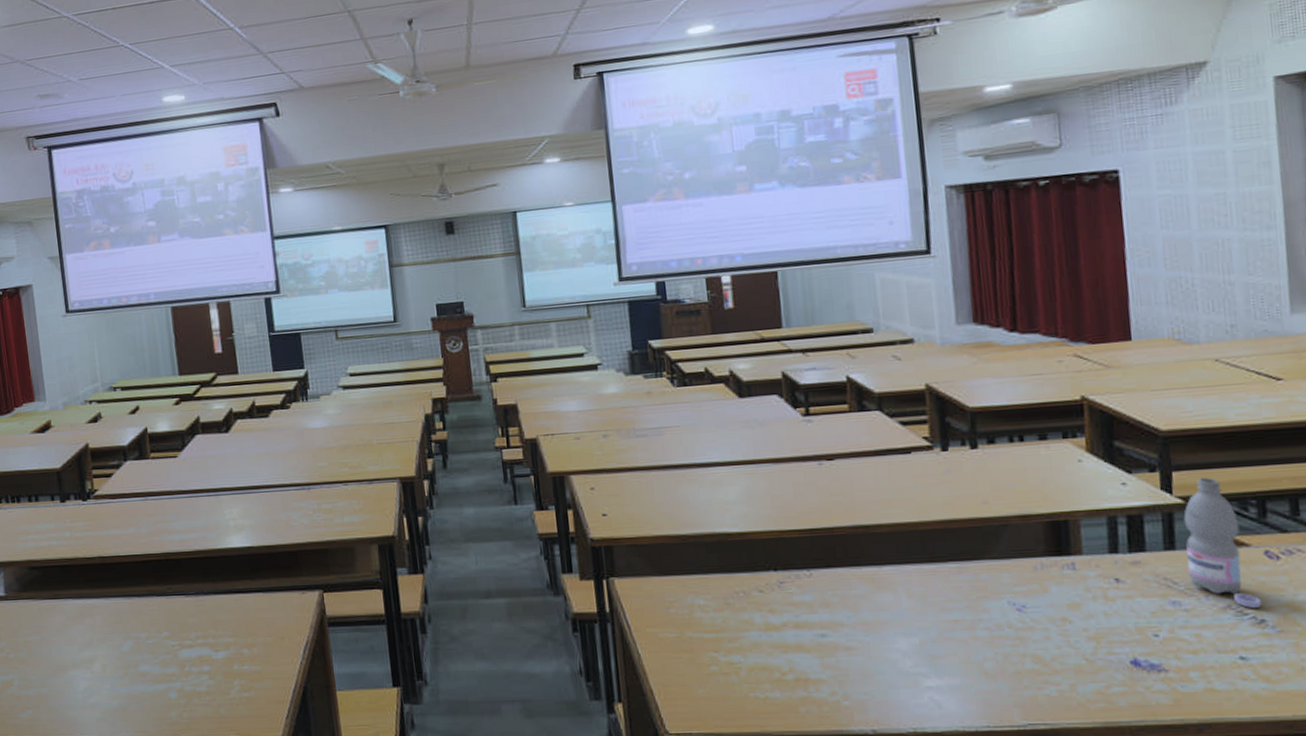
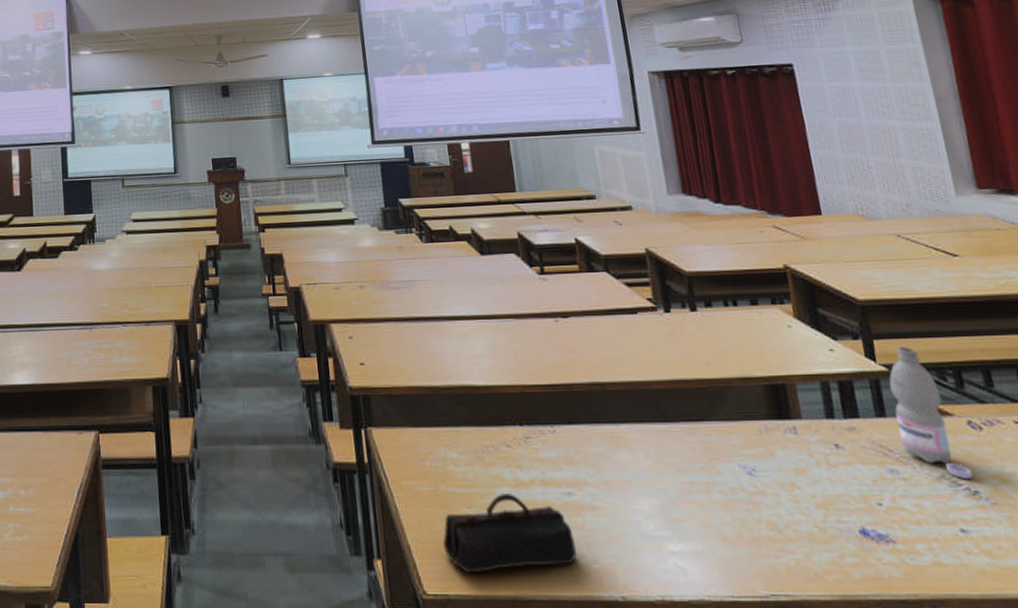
pencil case: none [687,636,829,713] -> present [442,492,578,574]

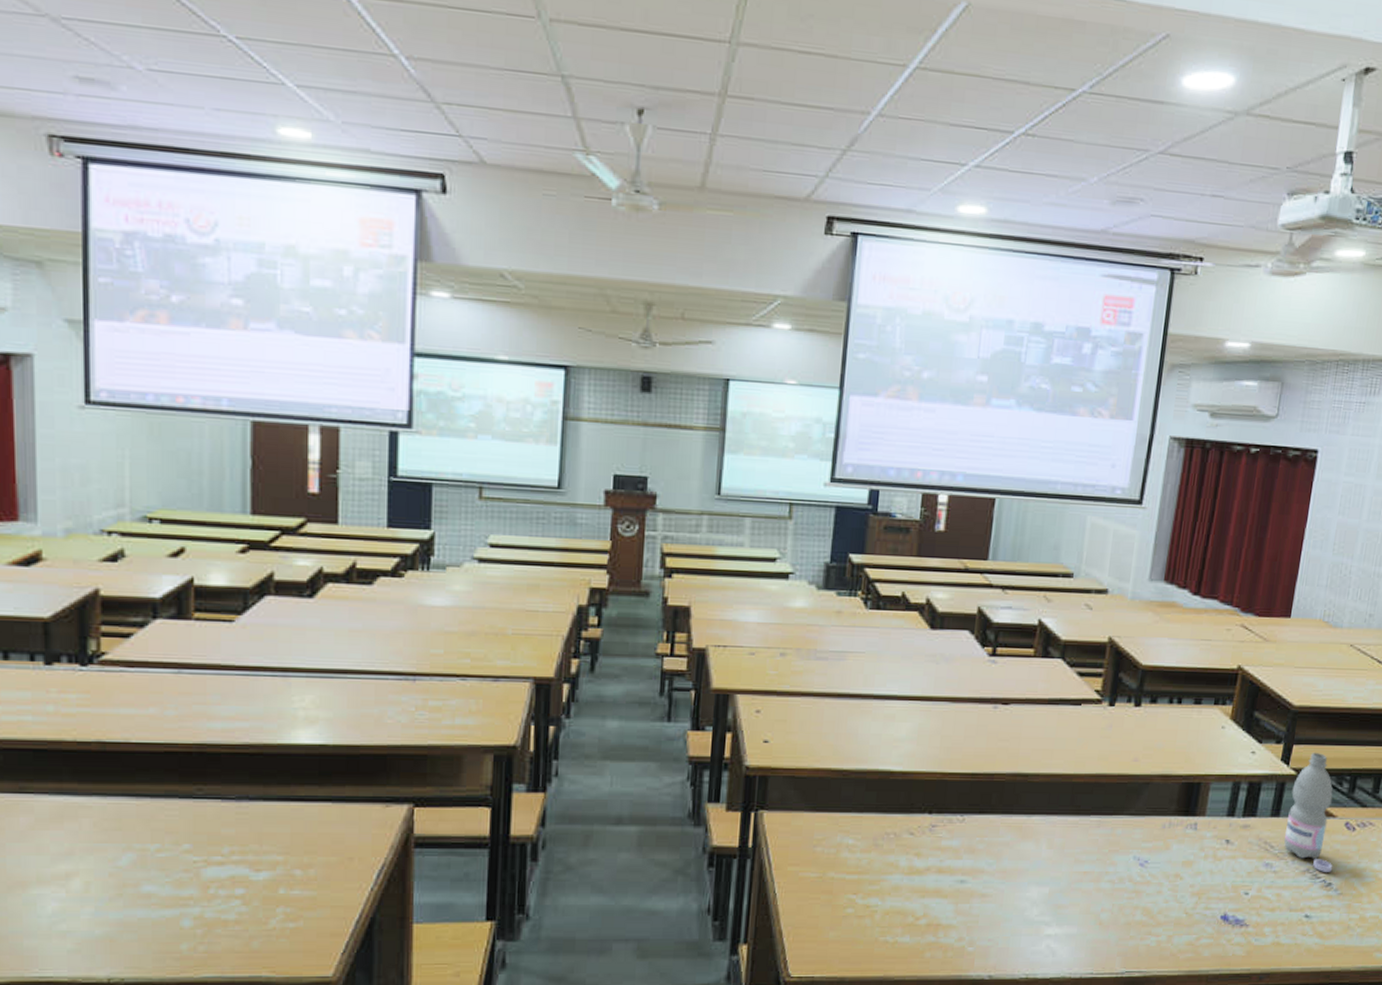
pencil case: present [442,492,578,574] -> none [818,879,957,957]

